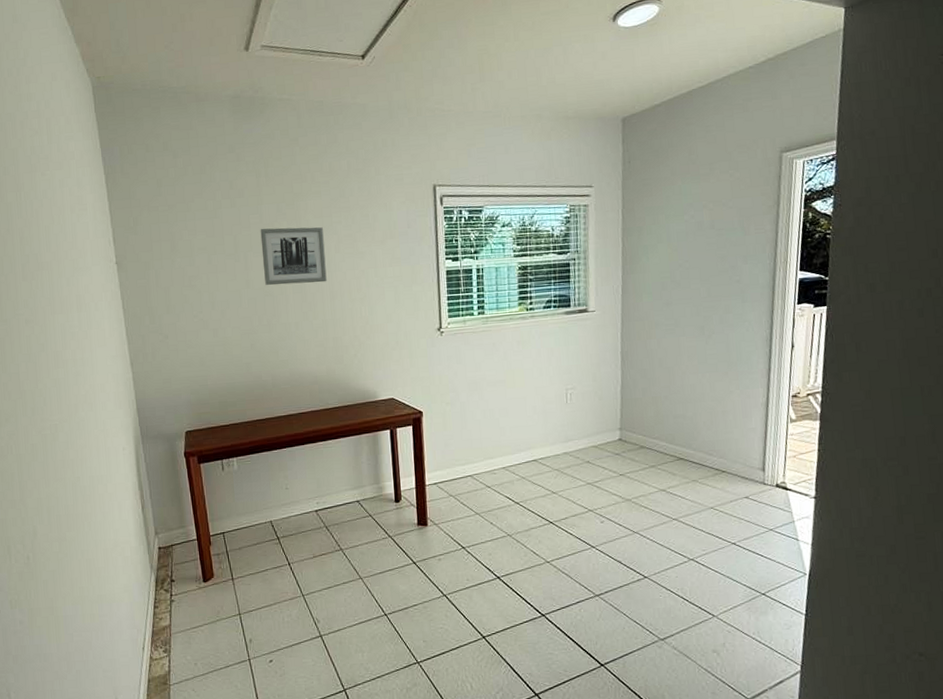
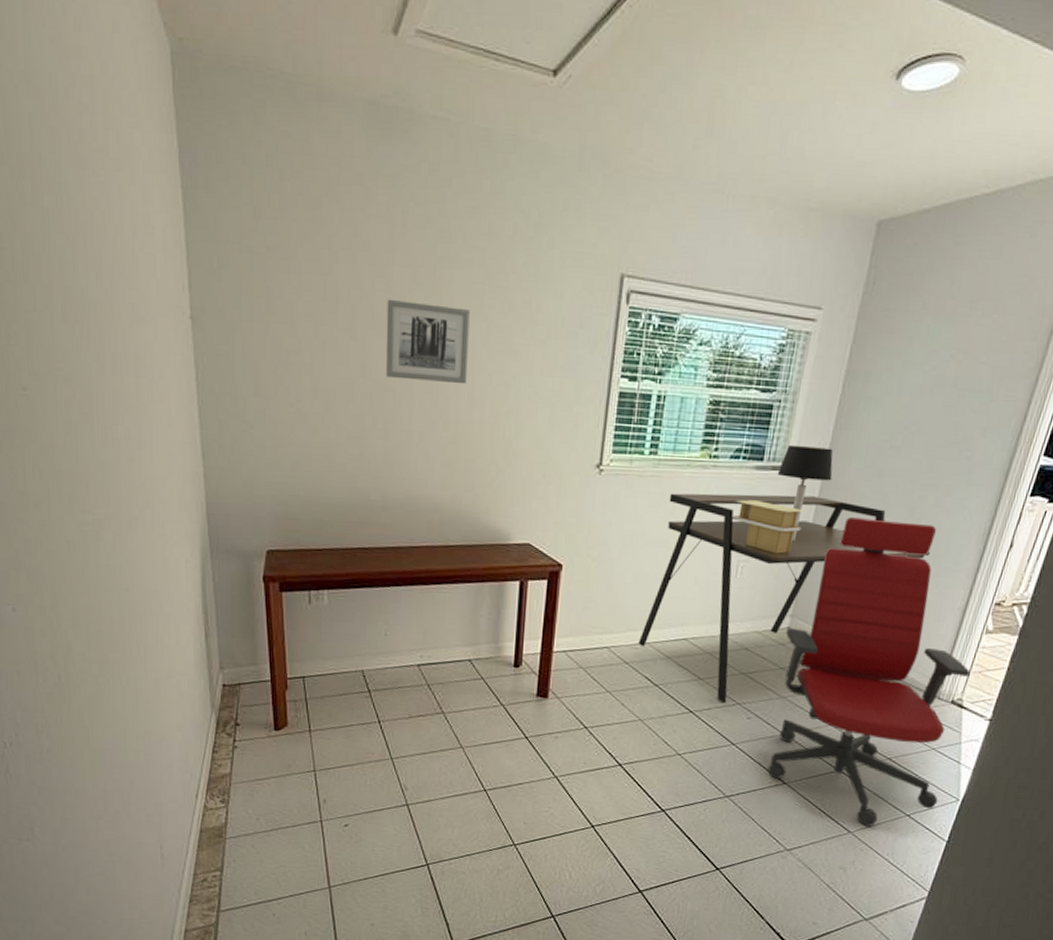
desk: none [495,328,726,512] -> present [638,493,931,704]
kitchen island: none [555,338,613,380] -> present [733,499,805,554]
table lamp: none [584,289,630,367] -> present [777,444,833,541]
office chair: none [618,338,787,609] -> present [767,516,970,826]

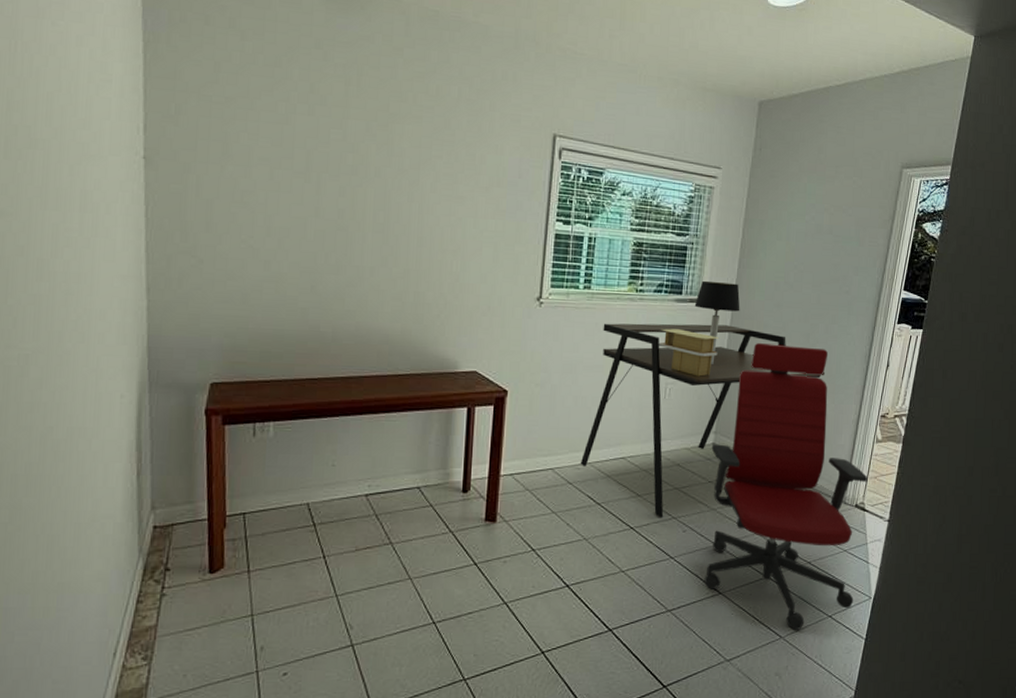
wall art: present [386,299,470,384] -> none [339,147,419,225]

